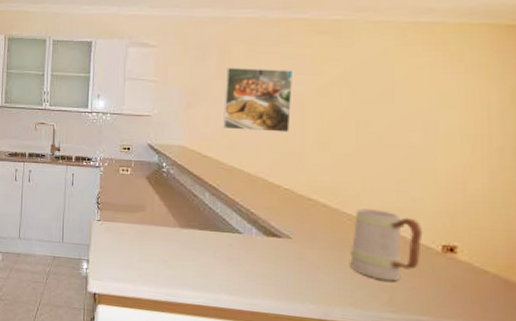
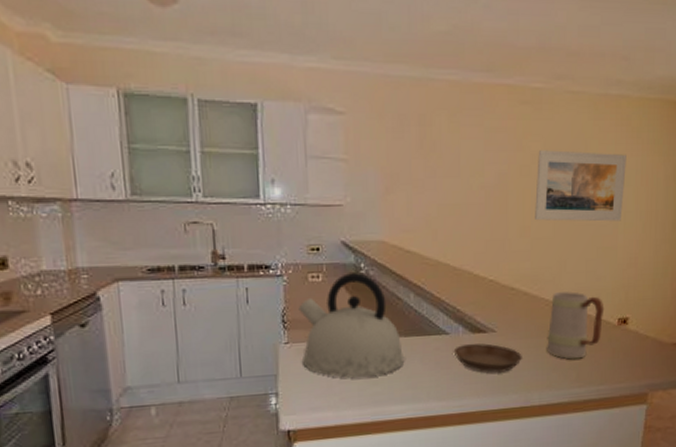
kettle: none [110,170,198,261] -> present [298,273,405,378]
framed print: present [223,68,294,132] -> none [426,143,497,219]
saucer: none [246,246,321,281] -> present [453,343,522,374]
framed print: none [334,74,445,143] -> present [535,150,627,222]

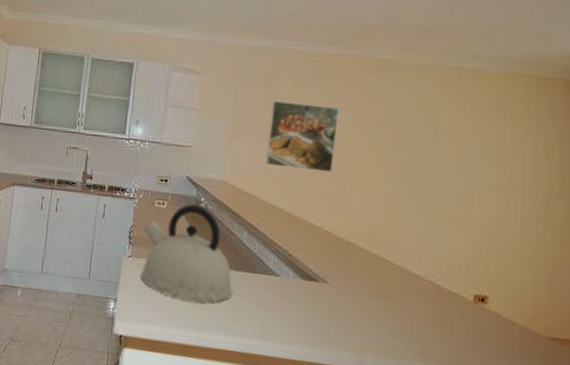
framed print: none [426,143,497,219] -> present [266,101,340,172]
saucer: present [453,343,522,374] -> none [282,289,356,327]
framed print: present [535,150,627,222] -> none [377,115,485,192]
mug: present [547,291,605,360] -> none [385,254,457,331]

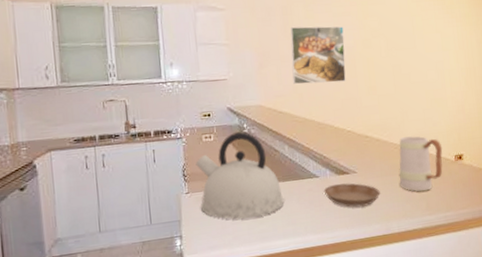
saucer: none [282,289,356,327] -> present [323,183,380,208]
mug: none [385,254,457,331] -> present [398,135,443,192]

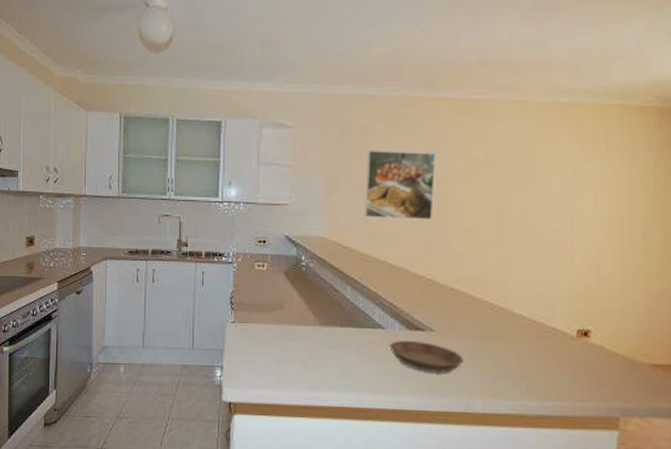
kettle: present [195,132,285,220] -> none [245,264,340,361]
mug: present [398,135,443,192] -> none [491,297,560,369]

